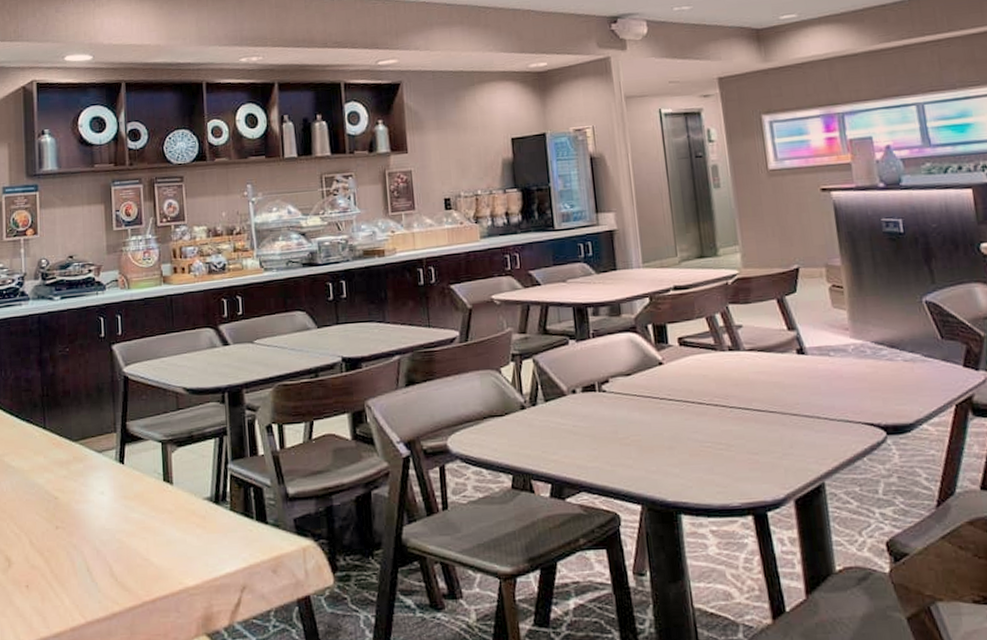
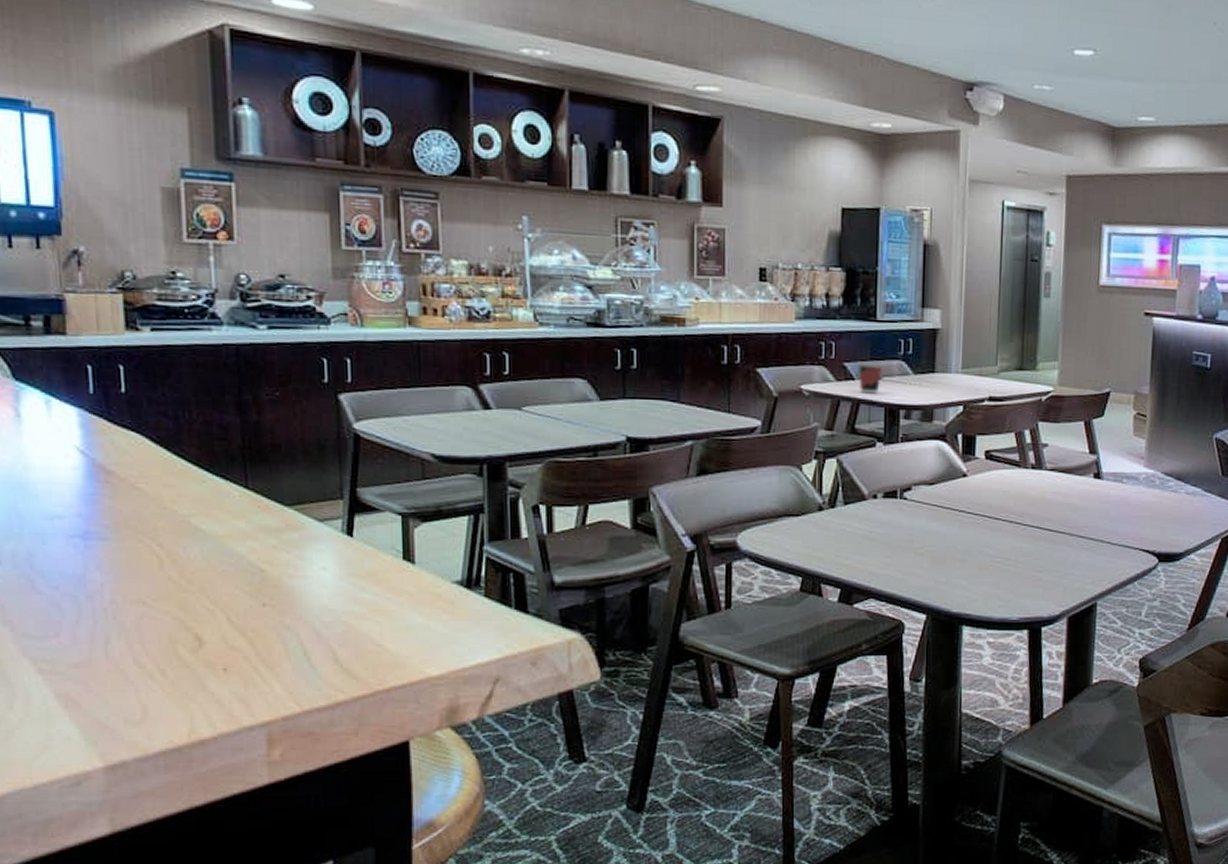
cup: none [543,269,566,296] -> present [859,364,882,394]

